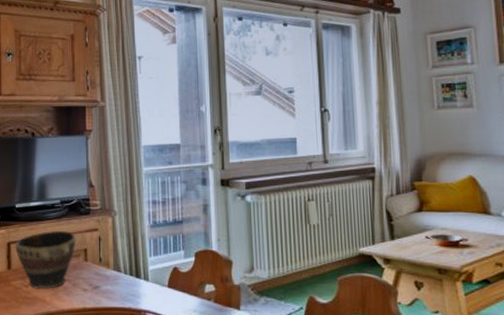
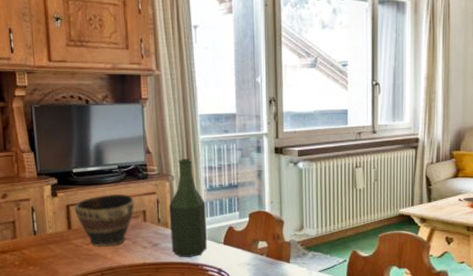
bottle: none [111,192,150,302] -> present [169,159,207,257]

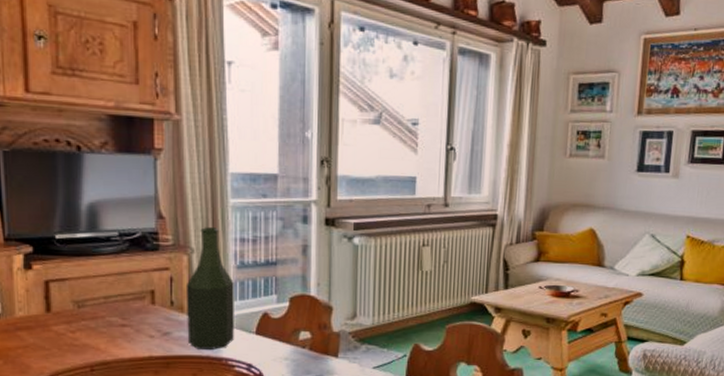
bowl: present [74,193,135,247] -> none [56,268,140,335]

